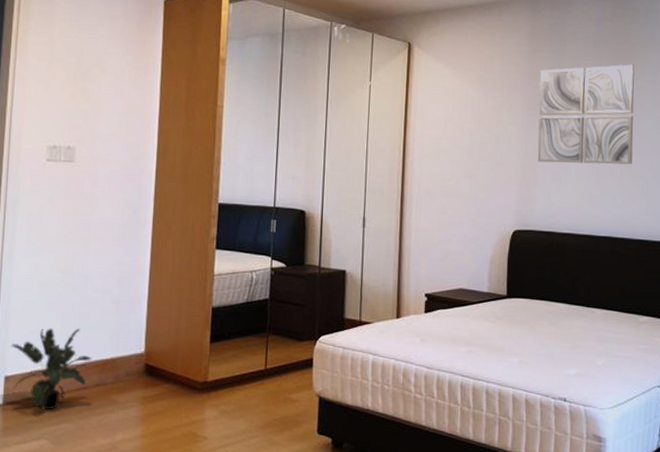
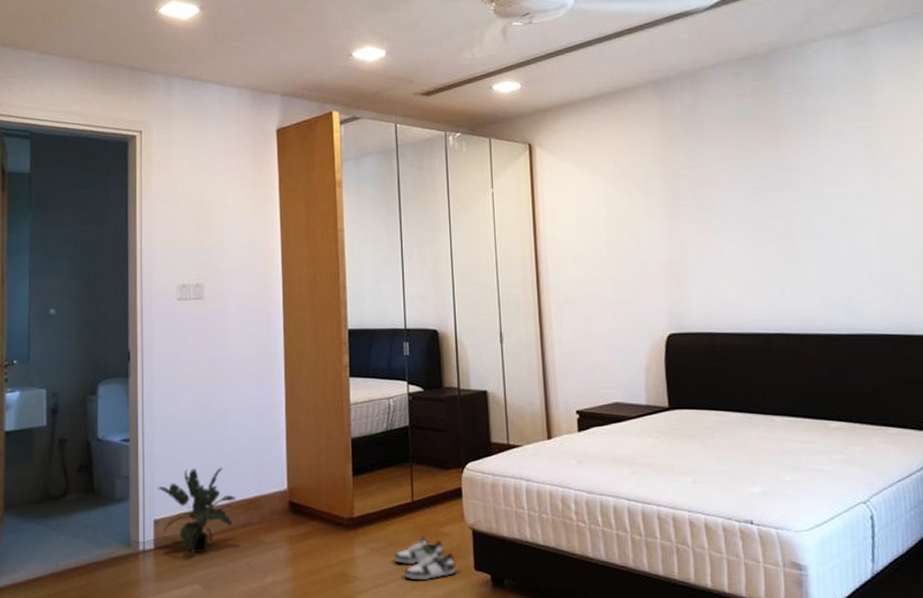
shoe: none [242,401,300,442] -> present [393,535,456,581]
wall art: present [537,64,635,165] -> none [677,139,797,257]

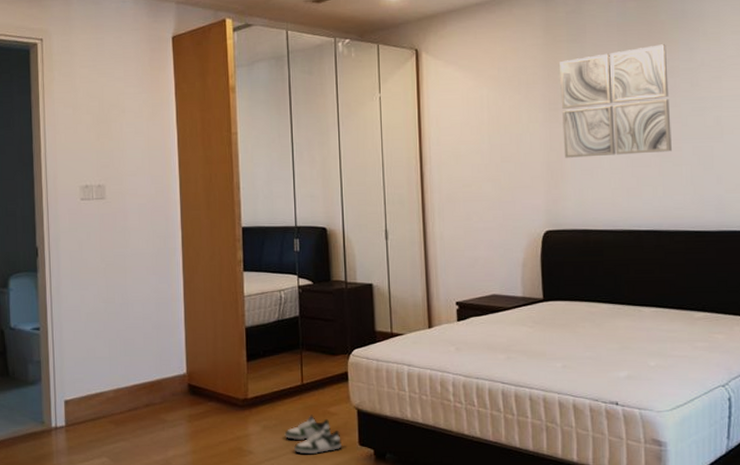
potted plant: present [158,467,236,554] -> none [67,353,140,430]
wall art: none [677,139,797,257] -> present [560,44,672,158]

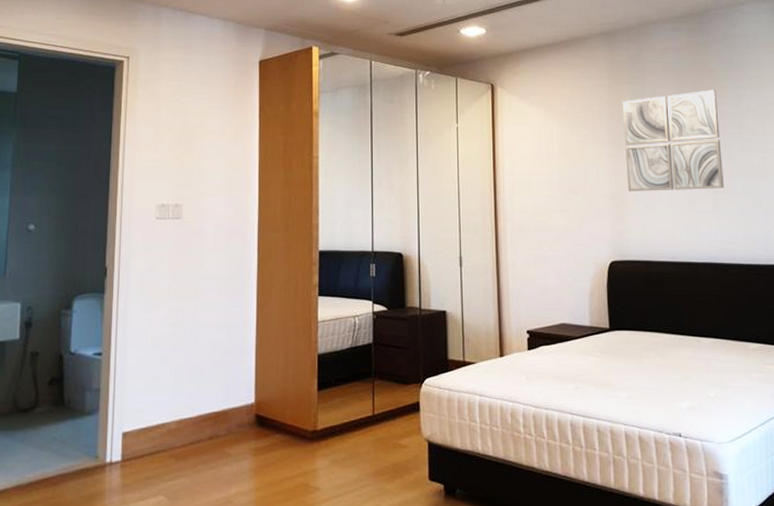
shoe: present [284,415,342,455] -> none [353,447,411,491]

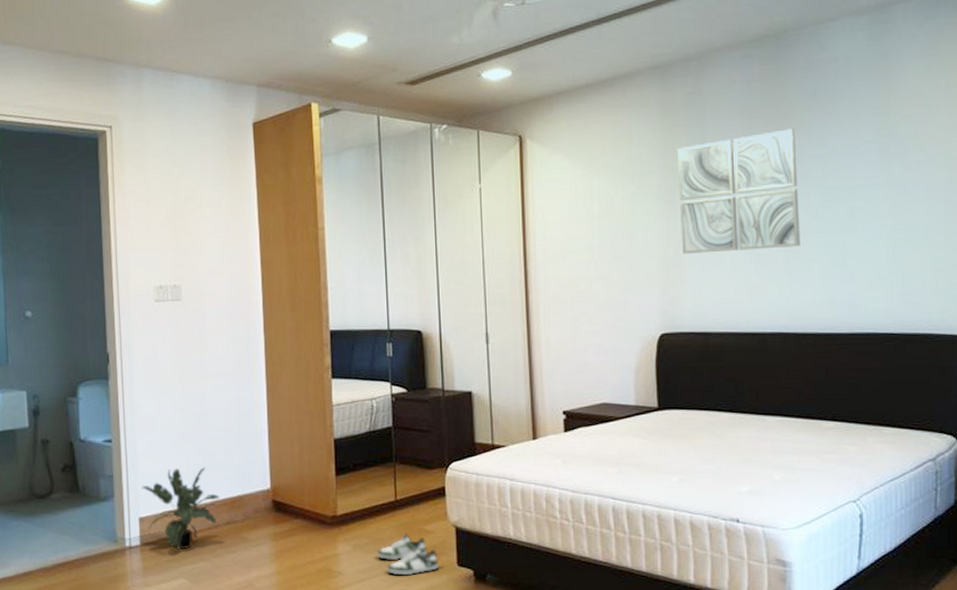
potted plant: none [128,381,205,466] -> present [142,467,220,550]
shoe: none [353,447,411,491] -> present [377,533,439,576]

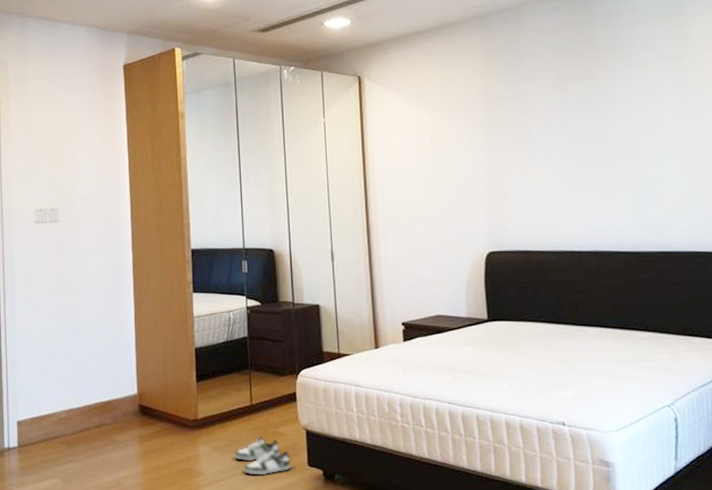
potted plant: present [142,467,220,550] -> none [20,374,91,451]
wall art: present [677,128,800,254] -> none [498,70,610,181]

